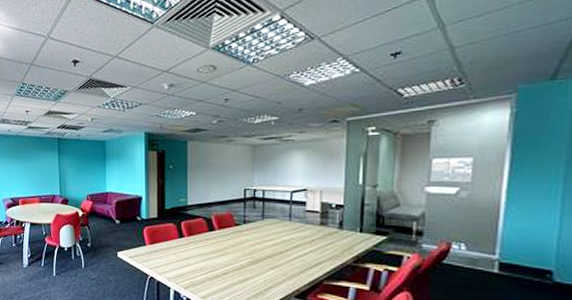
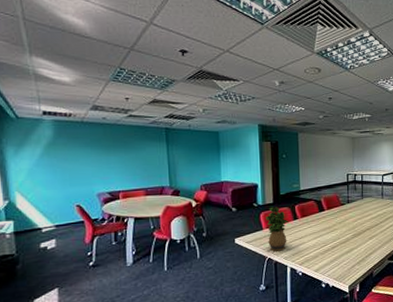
potted plant: none [149,222,174,271] -> present [266,206,289,252]

